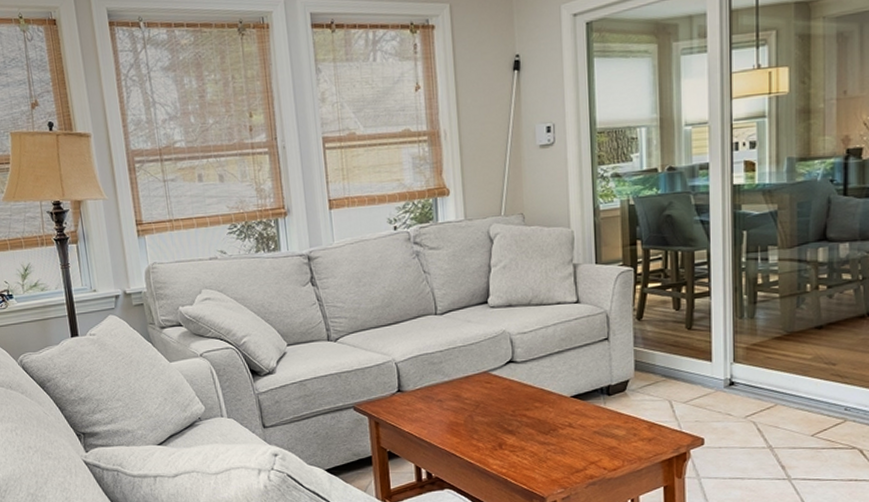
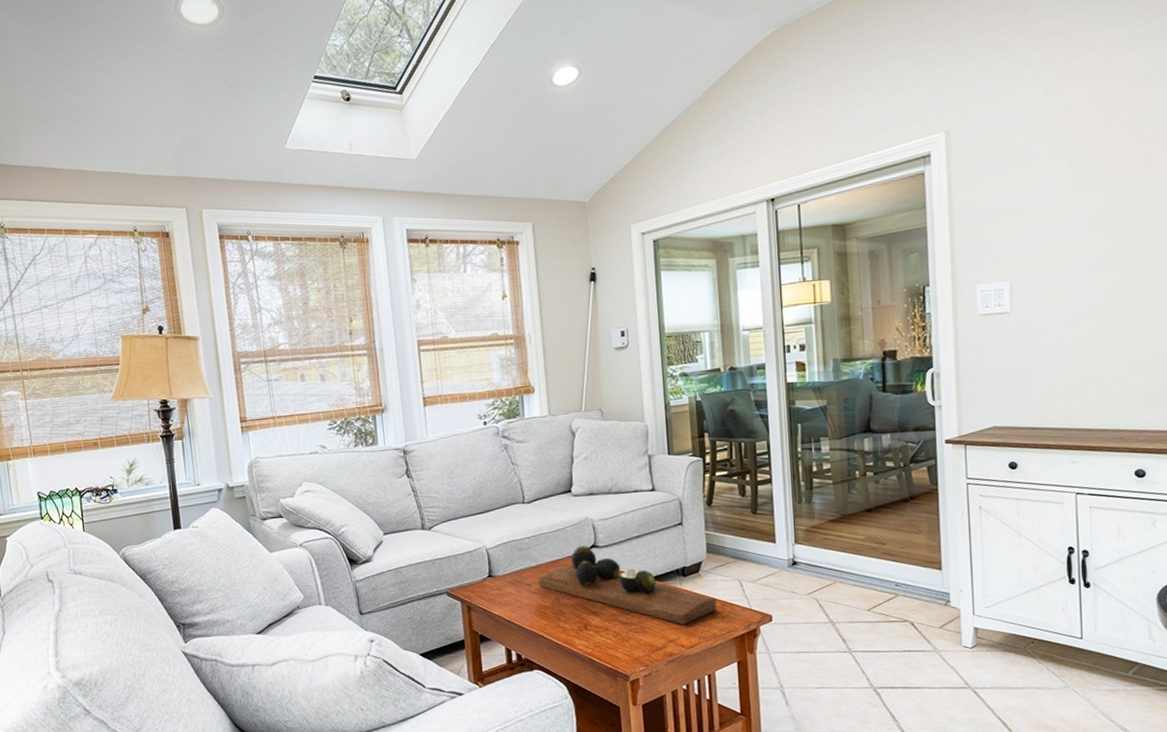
decorative tray: none [450,360,644,447] -> present [538,545,717,625]

